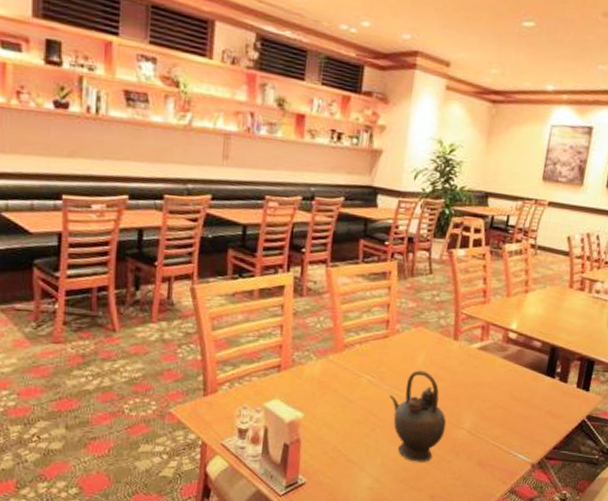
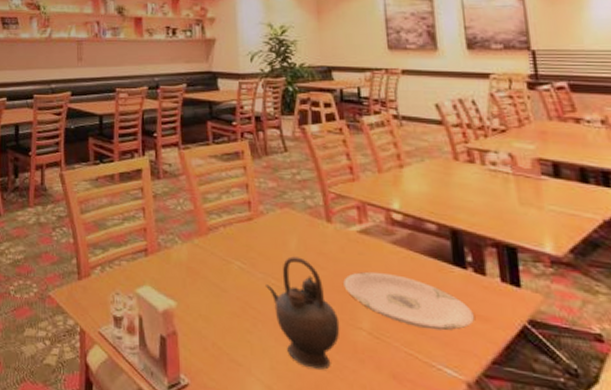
plate: none [456,382,551,427] -> present [343,271,474,331]

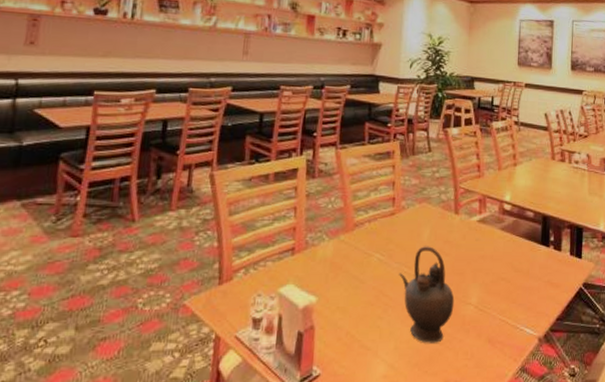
plate: present [343,271,474,331] -> none [461,254,550,298]

